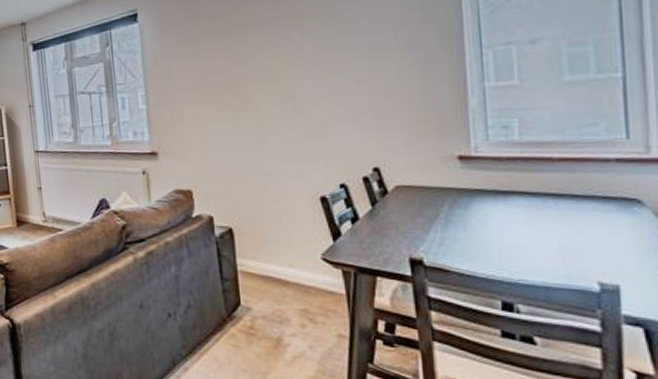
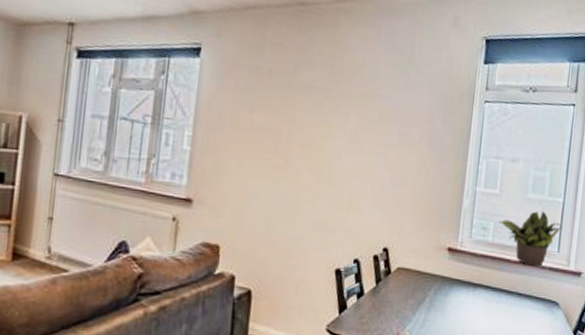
potted plant: none [523,92,628,161] -> present [497,211,562,266]

